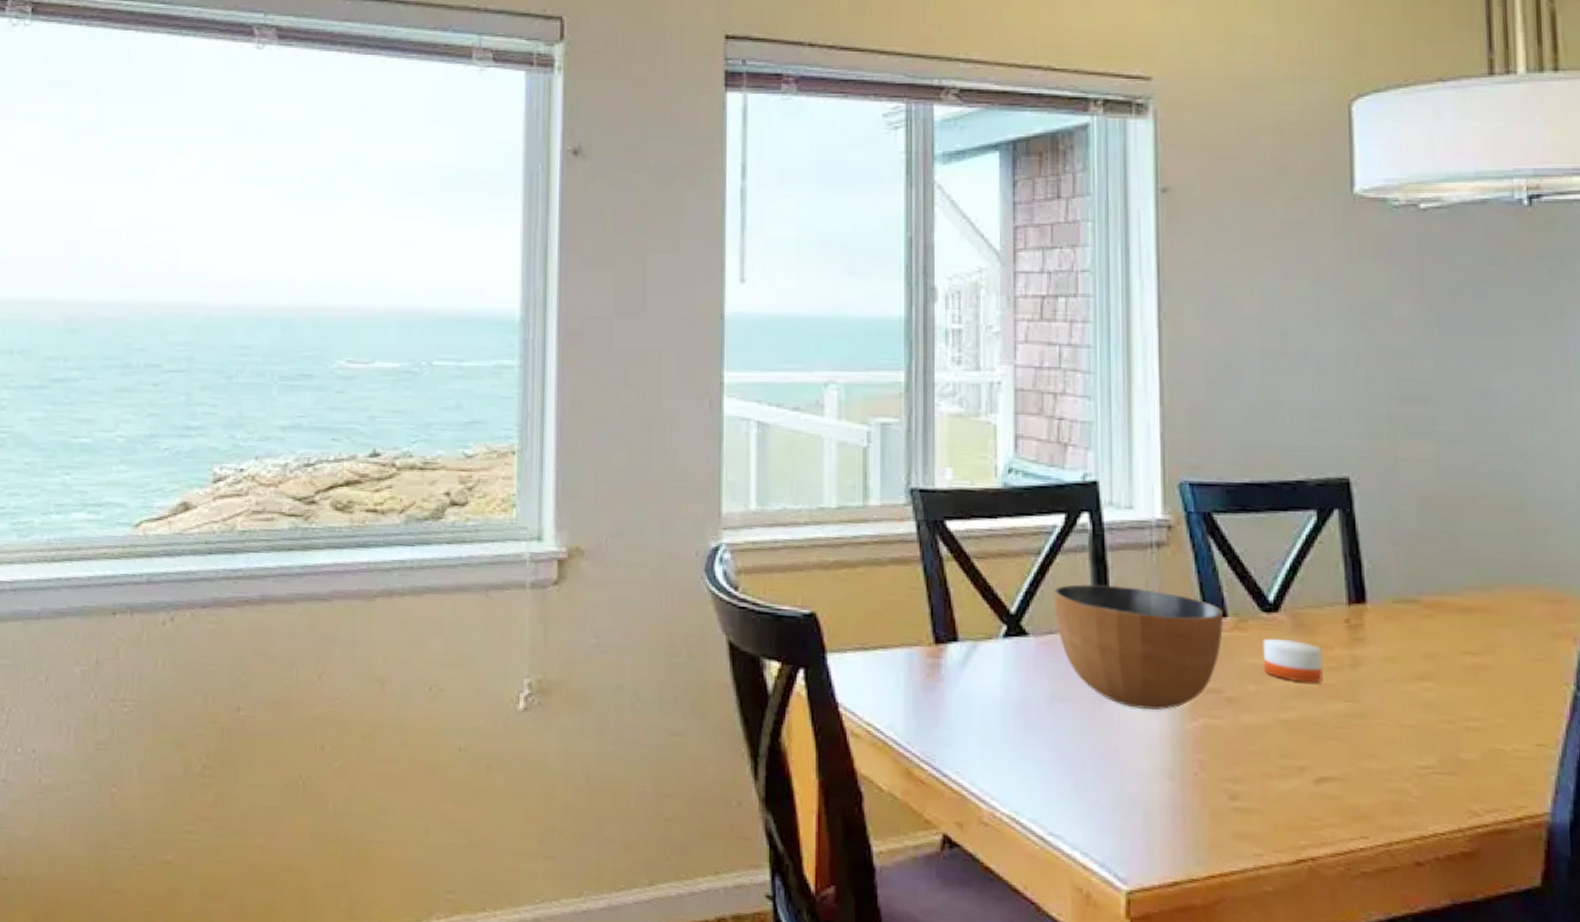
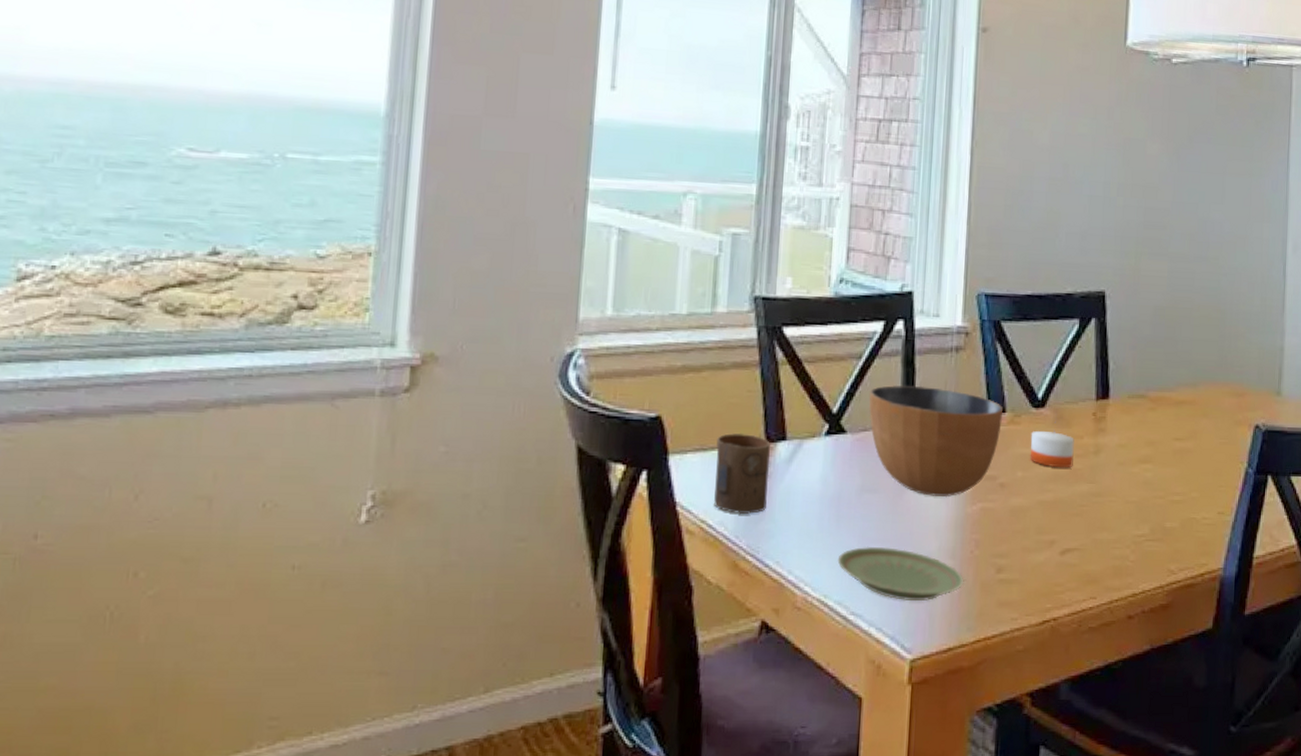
cup: none [879,632,941,719] -> present [714,432,770,515]
plate: none [1028,760,1189,826] -> present [837,546,964,601]

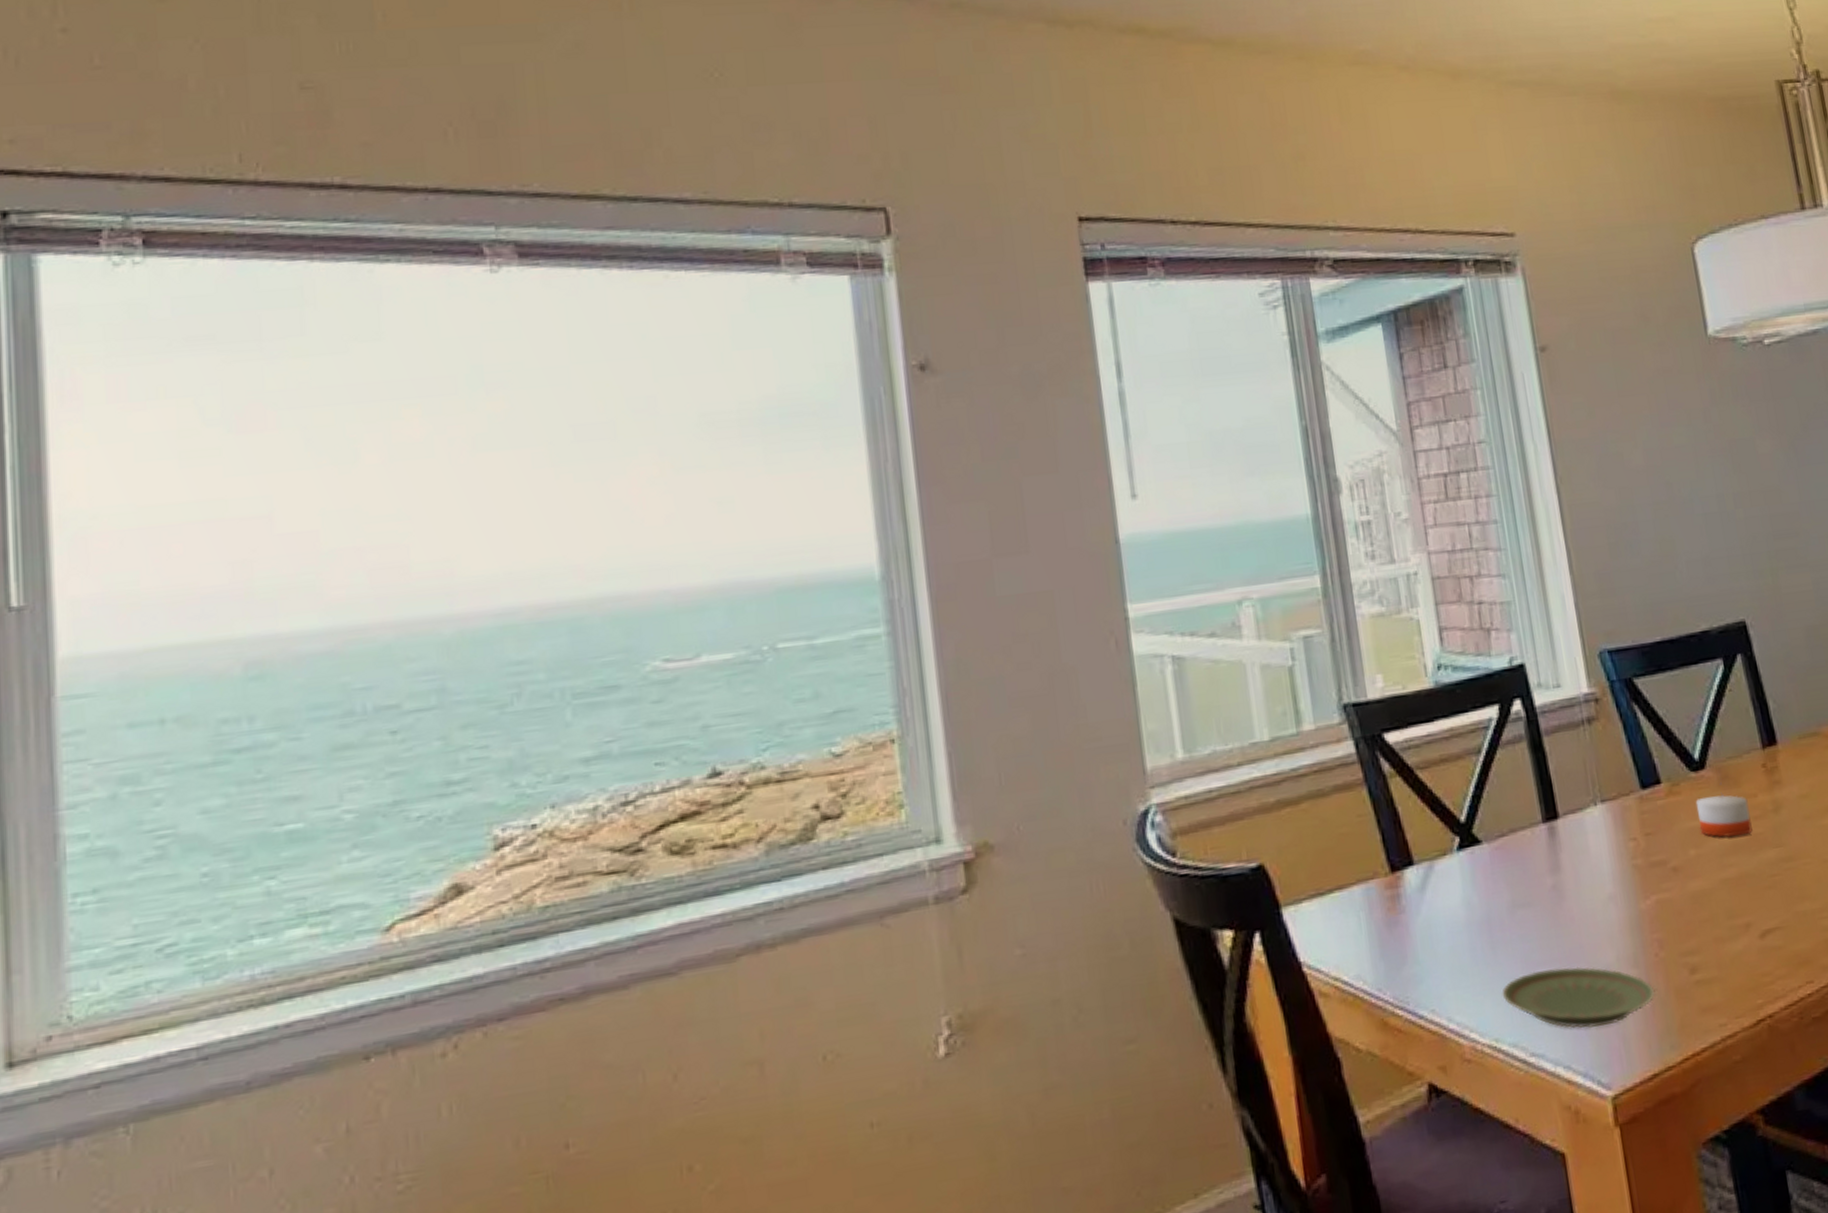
cup: present [714,432,770,515] -> none [1333,866,1407,963]
bowl: present [869,384,1003,498] -> none [1498,769,1661,899]

